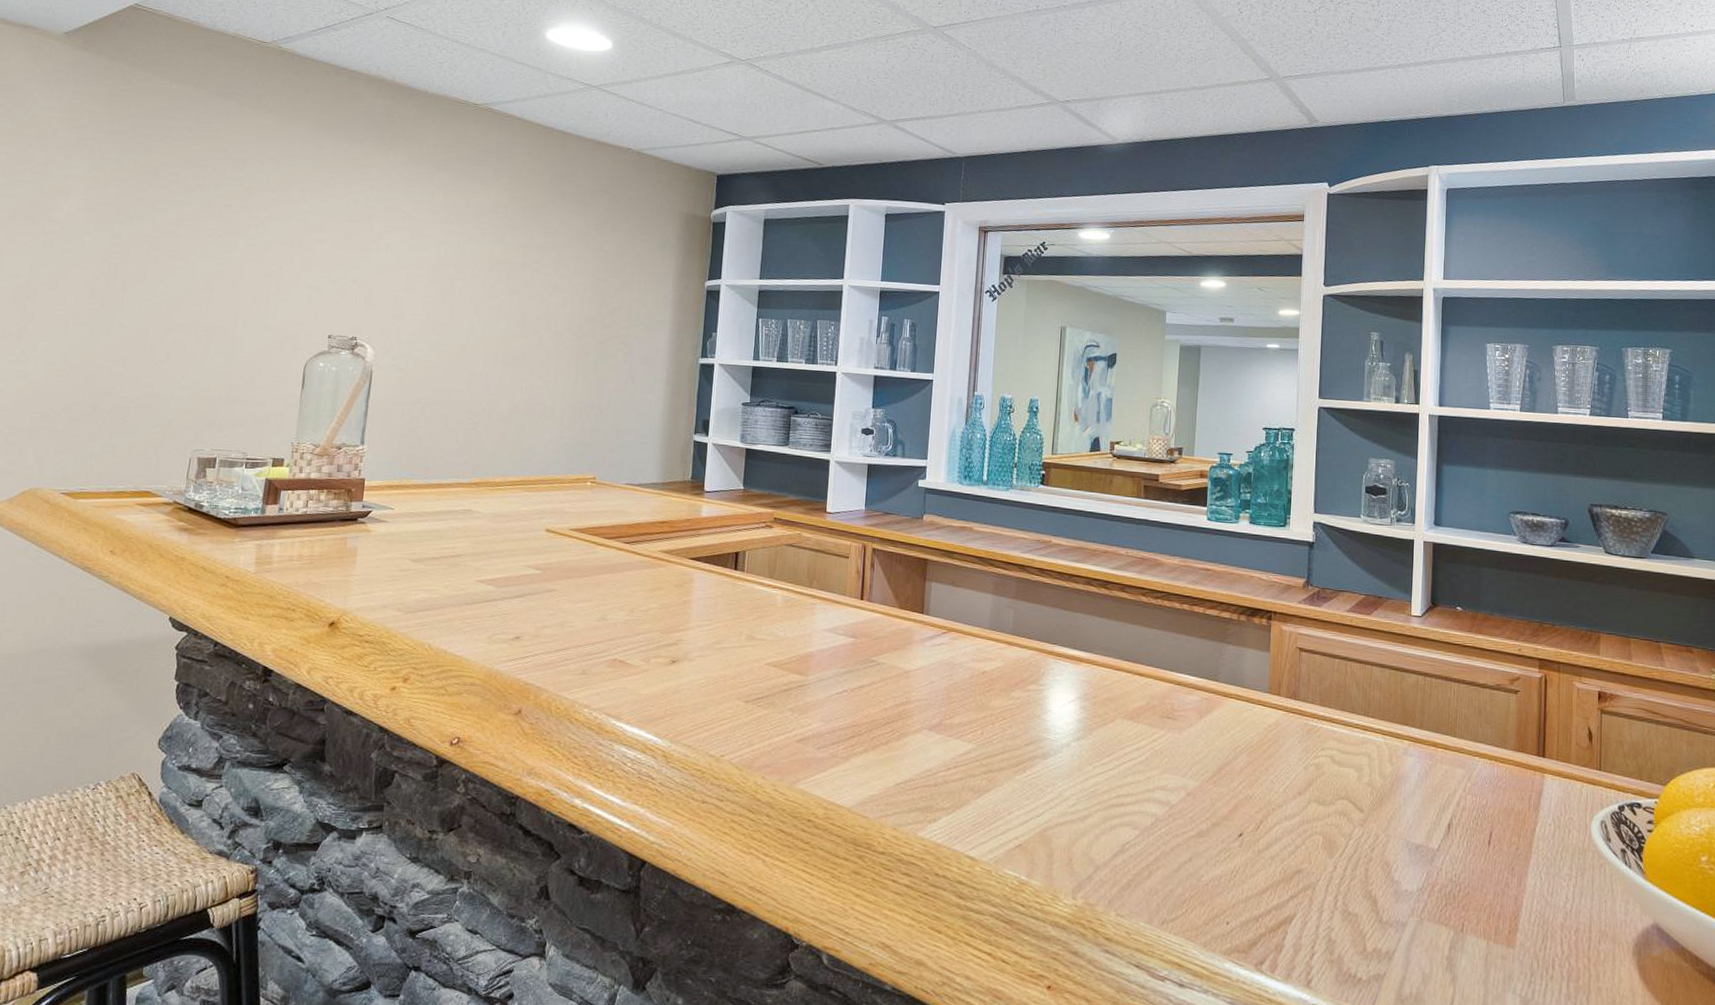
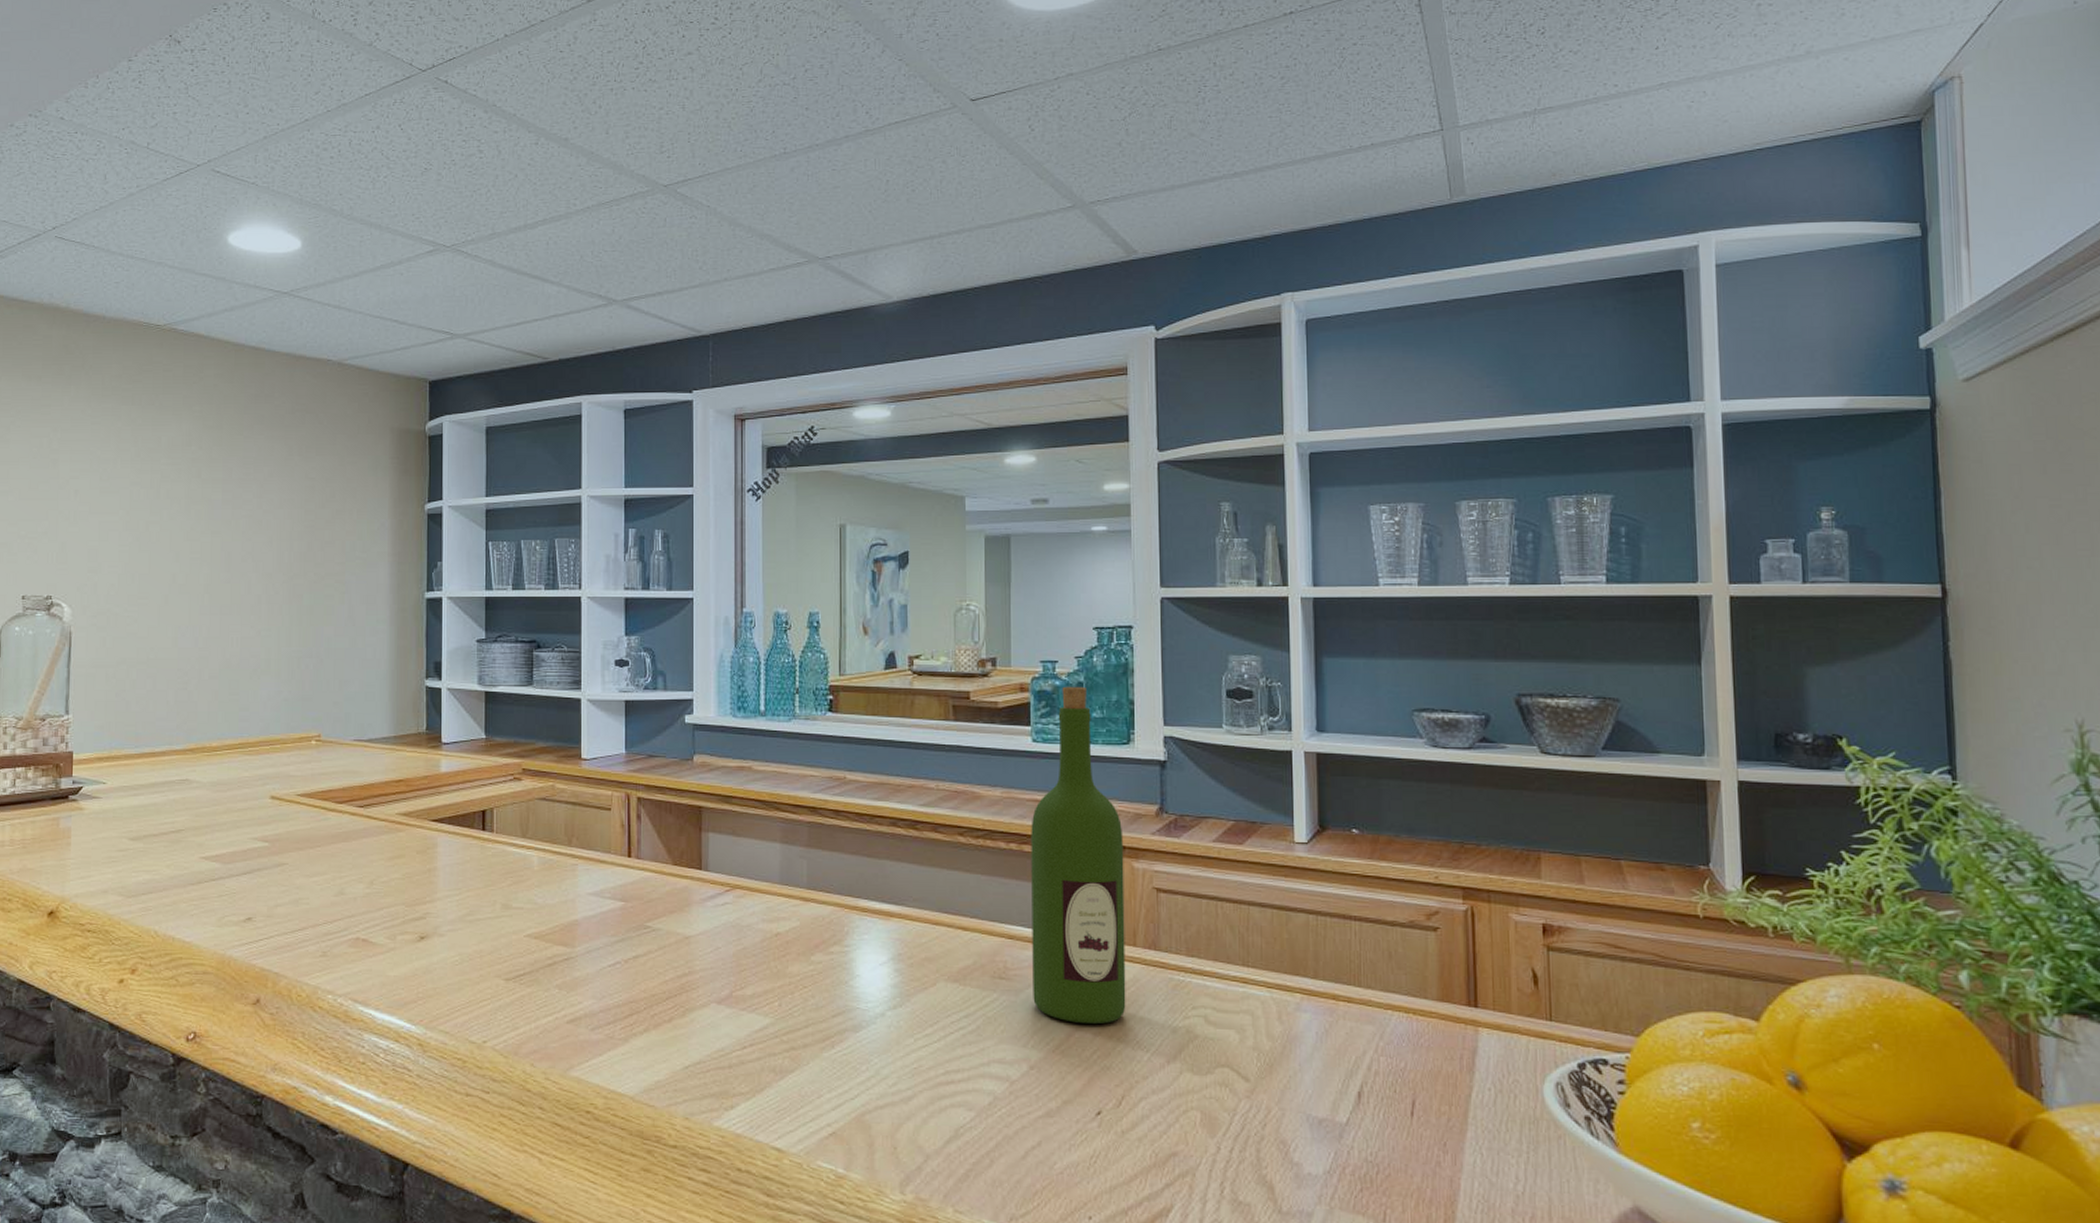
wine bottle: none [1193,475,1276,760] -> present [1031,686,1126,1024]

